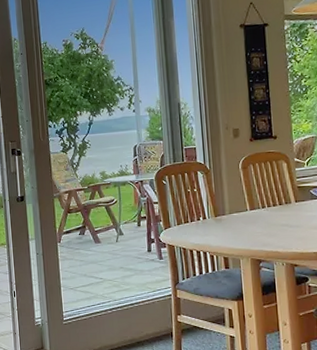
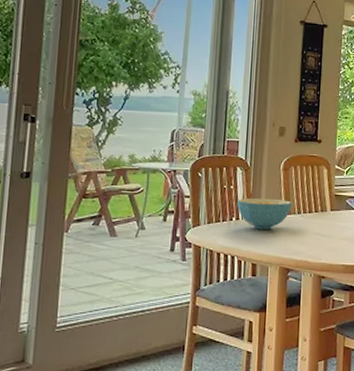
cereal bowl: none [202,196,255,226] -> present [237,197,292,230]

